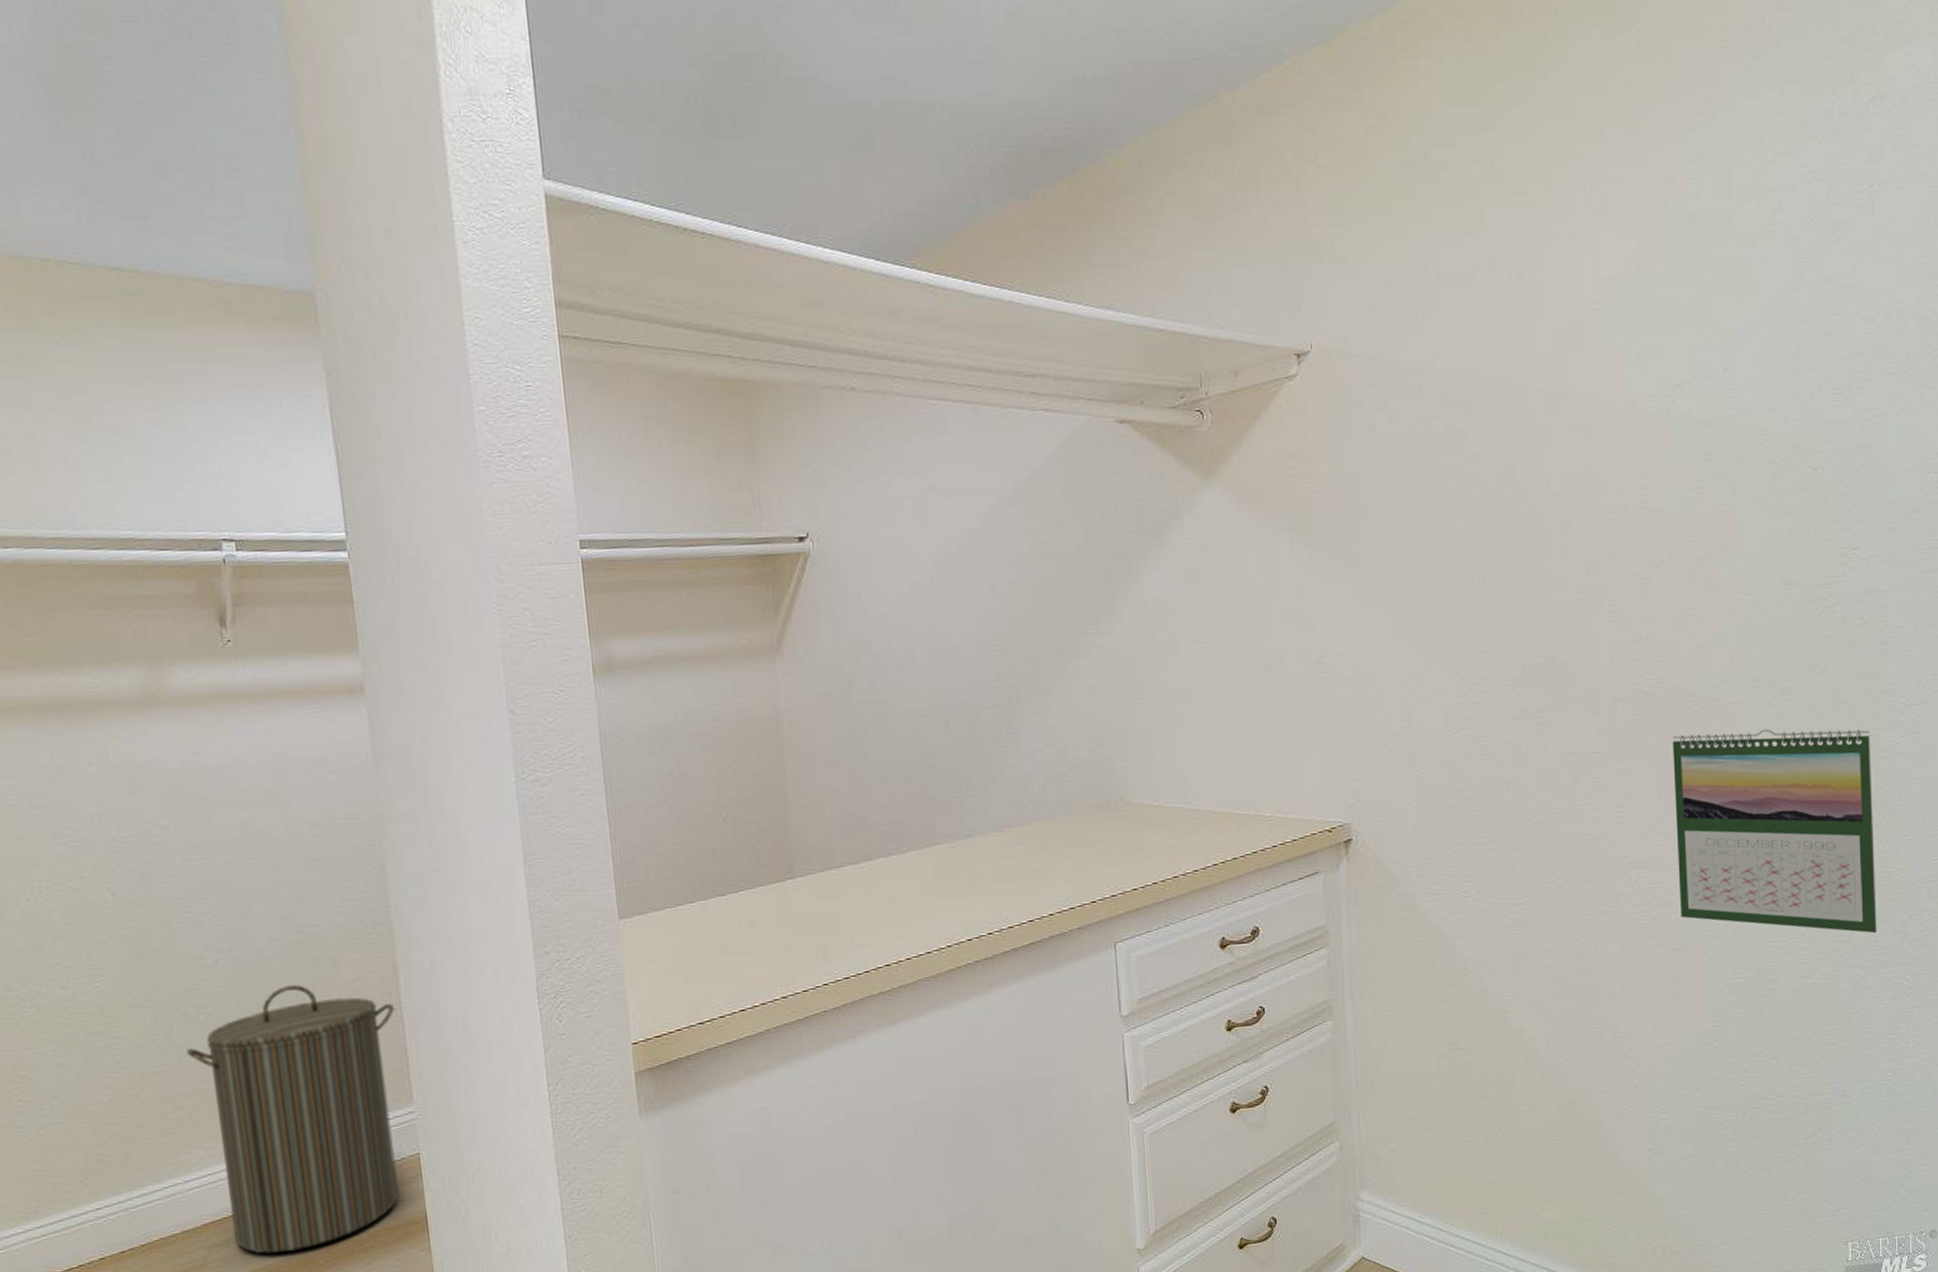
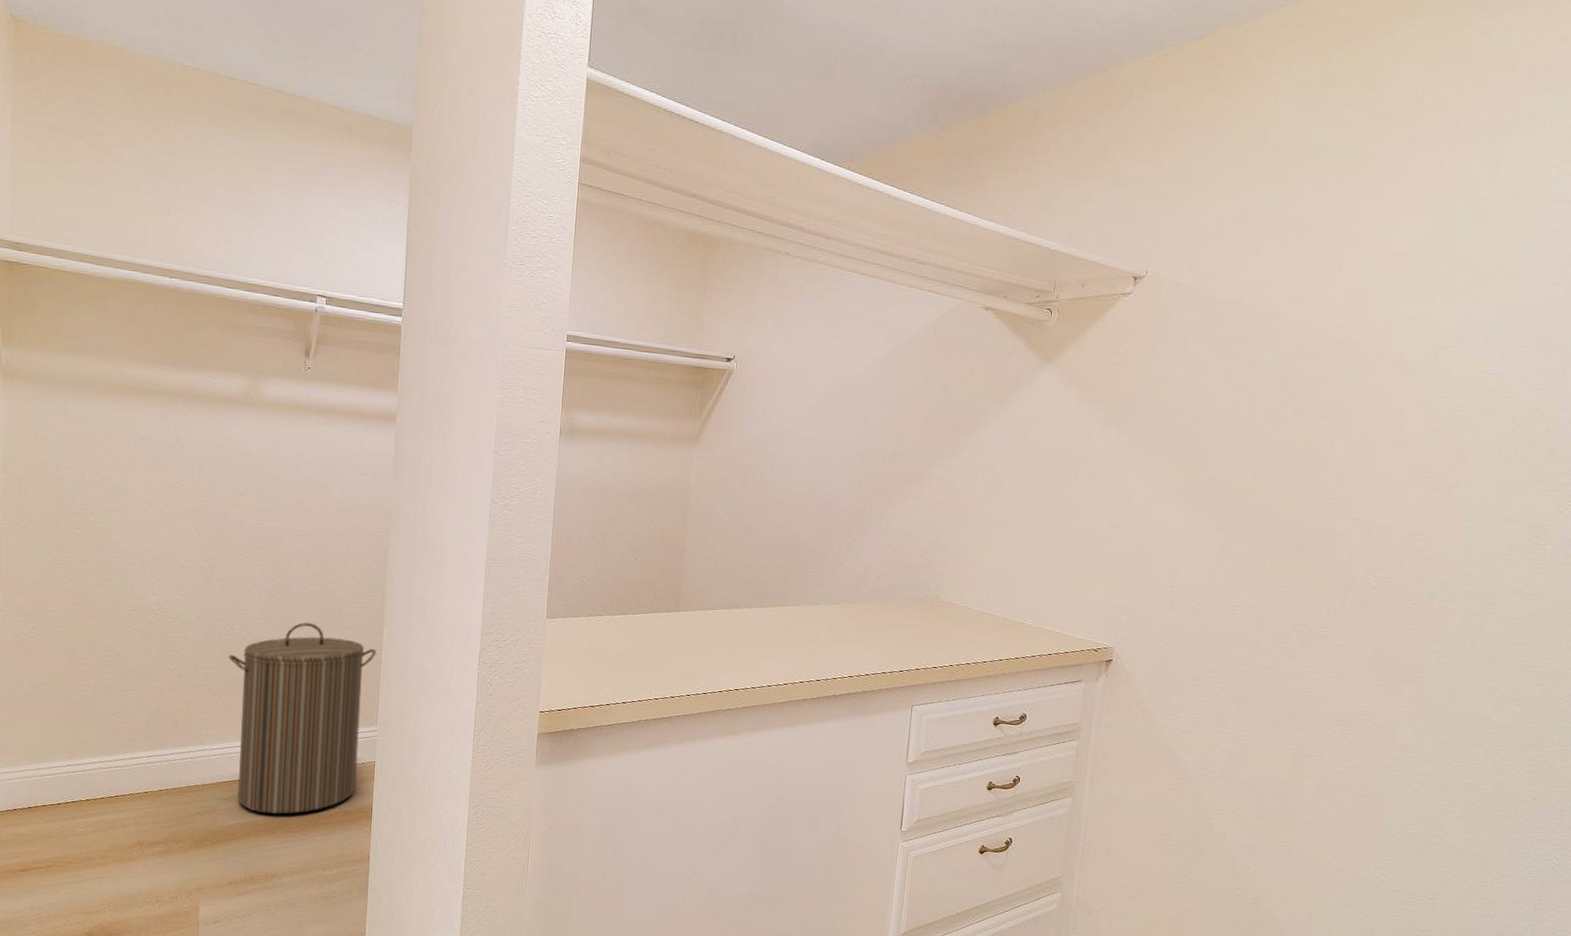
calendar: present [1672,729,1877,934] -> none [1372,626,1559,816]

